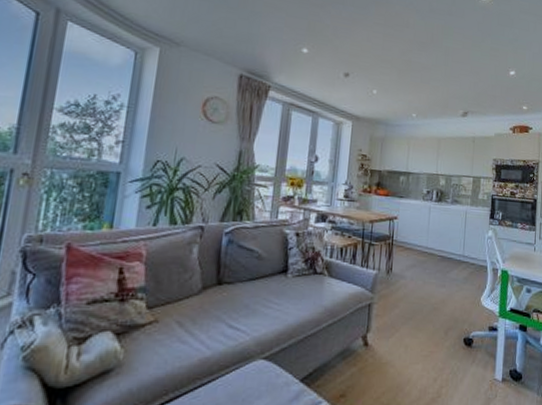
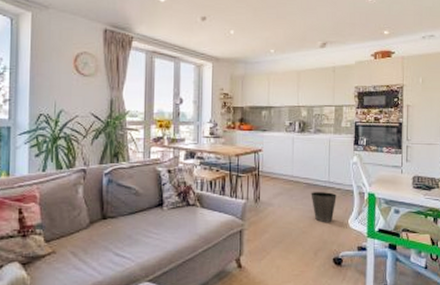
waste basket: none [444,266,470,300] -> present [311,192,337,223]

